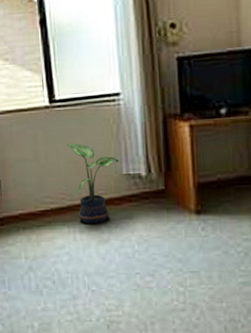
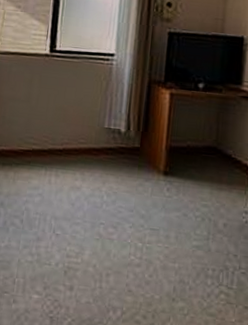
potted plant: present [68,143,119,224] -> none [56,91,103,170]

